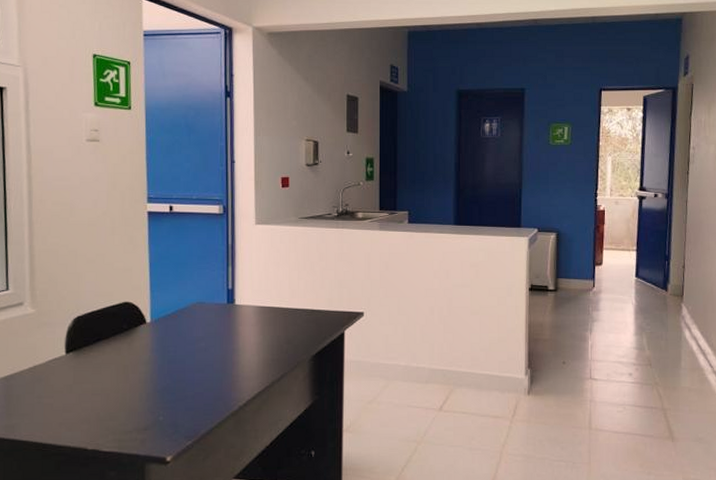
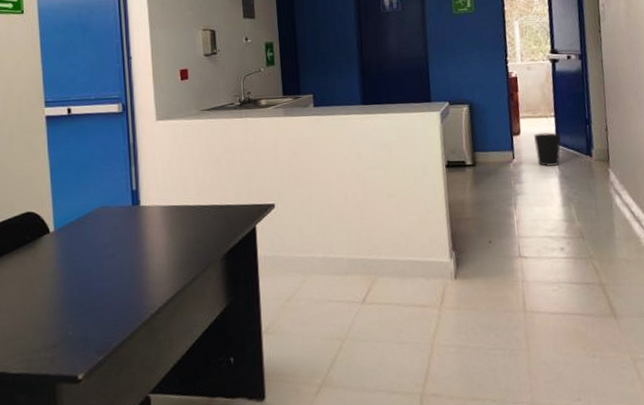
wastebasket: none [614,264,641,297] -> present [534,132,561,167]

